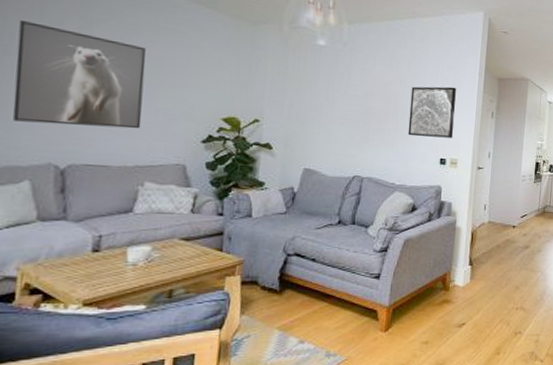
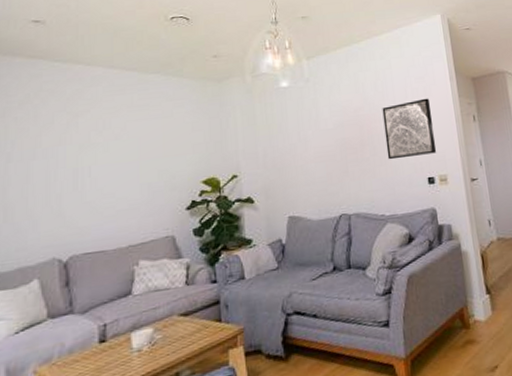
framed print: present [13,21,146,129] -> none [18,126,130,223]

